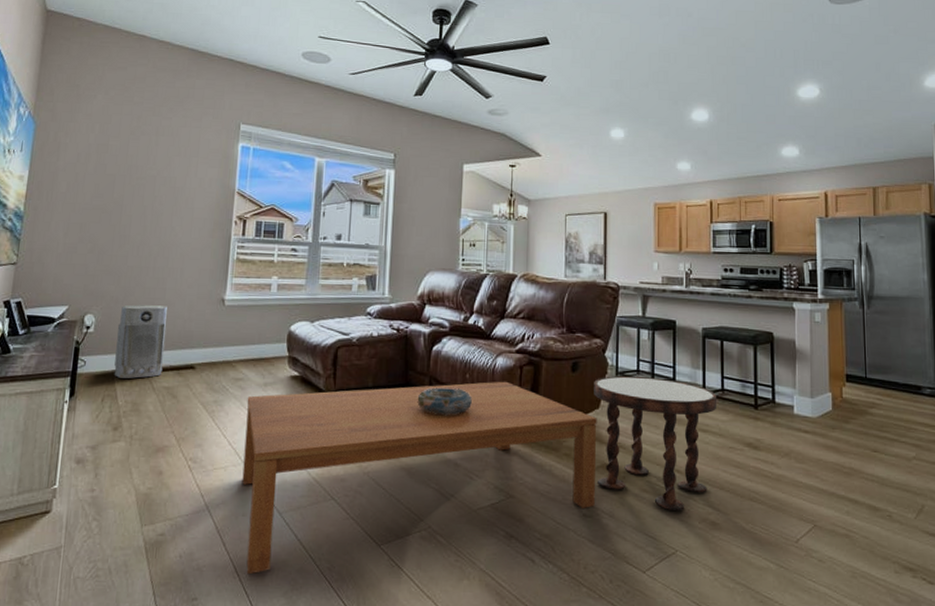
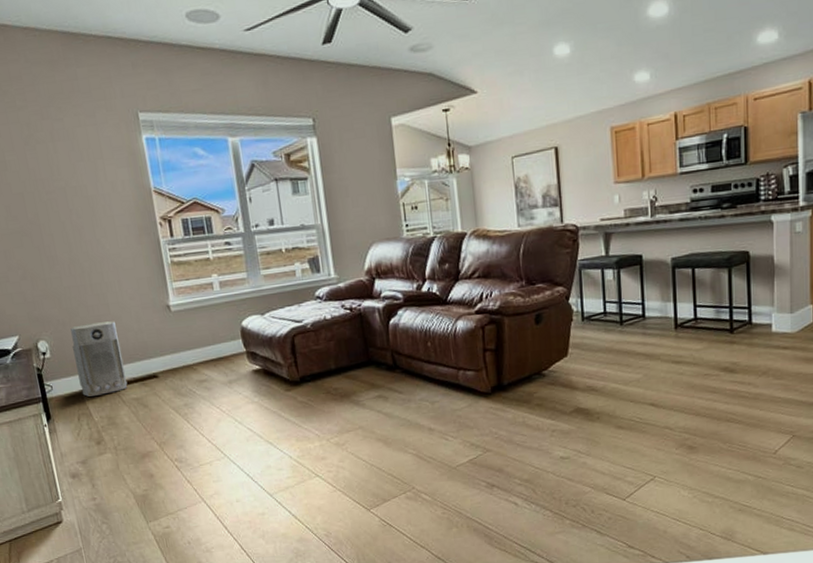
coffee table: present [242,381,597,575] -> none [215,343,571,550]
decorative bowl: present [417,387,472,416] -> none [382,357,437,386]
side table: present [594,376,716,512] -> none [560,316,689,443]

